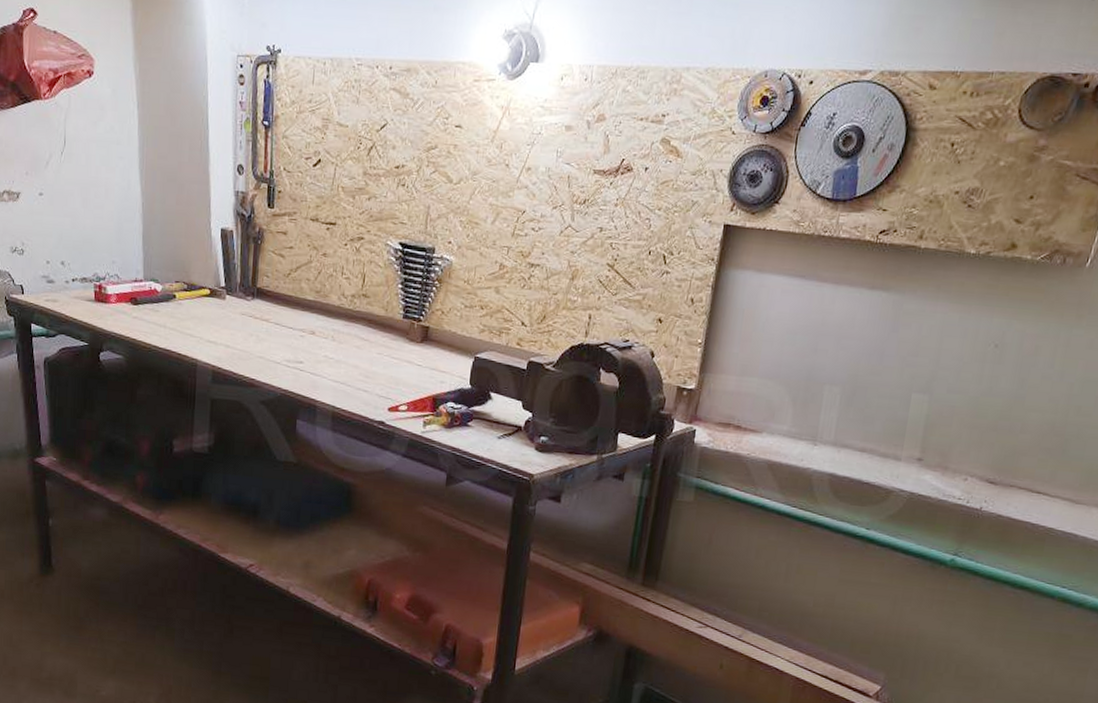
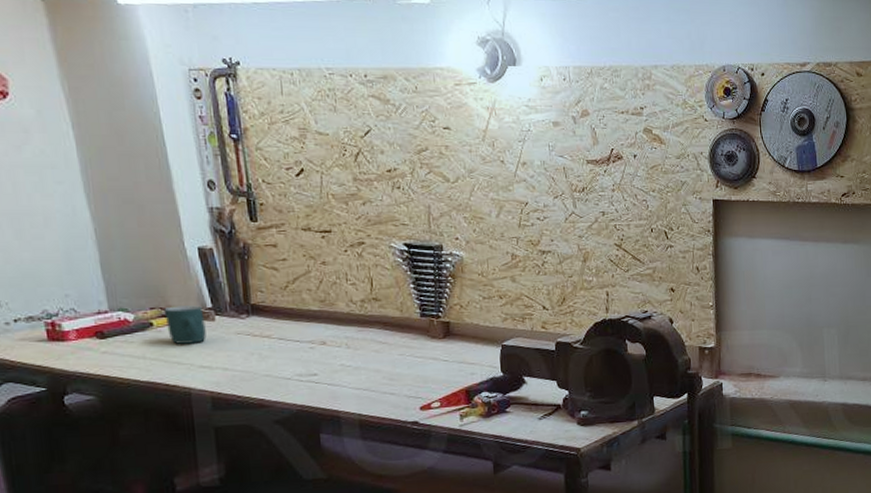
mug: none [186,281,217,319] -> present [164,305,207,344]

